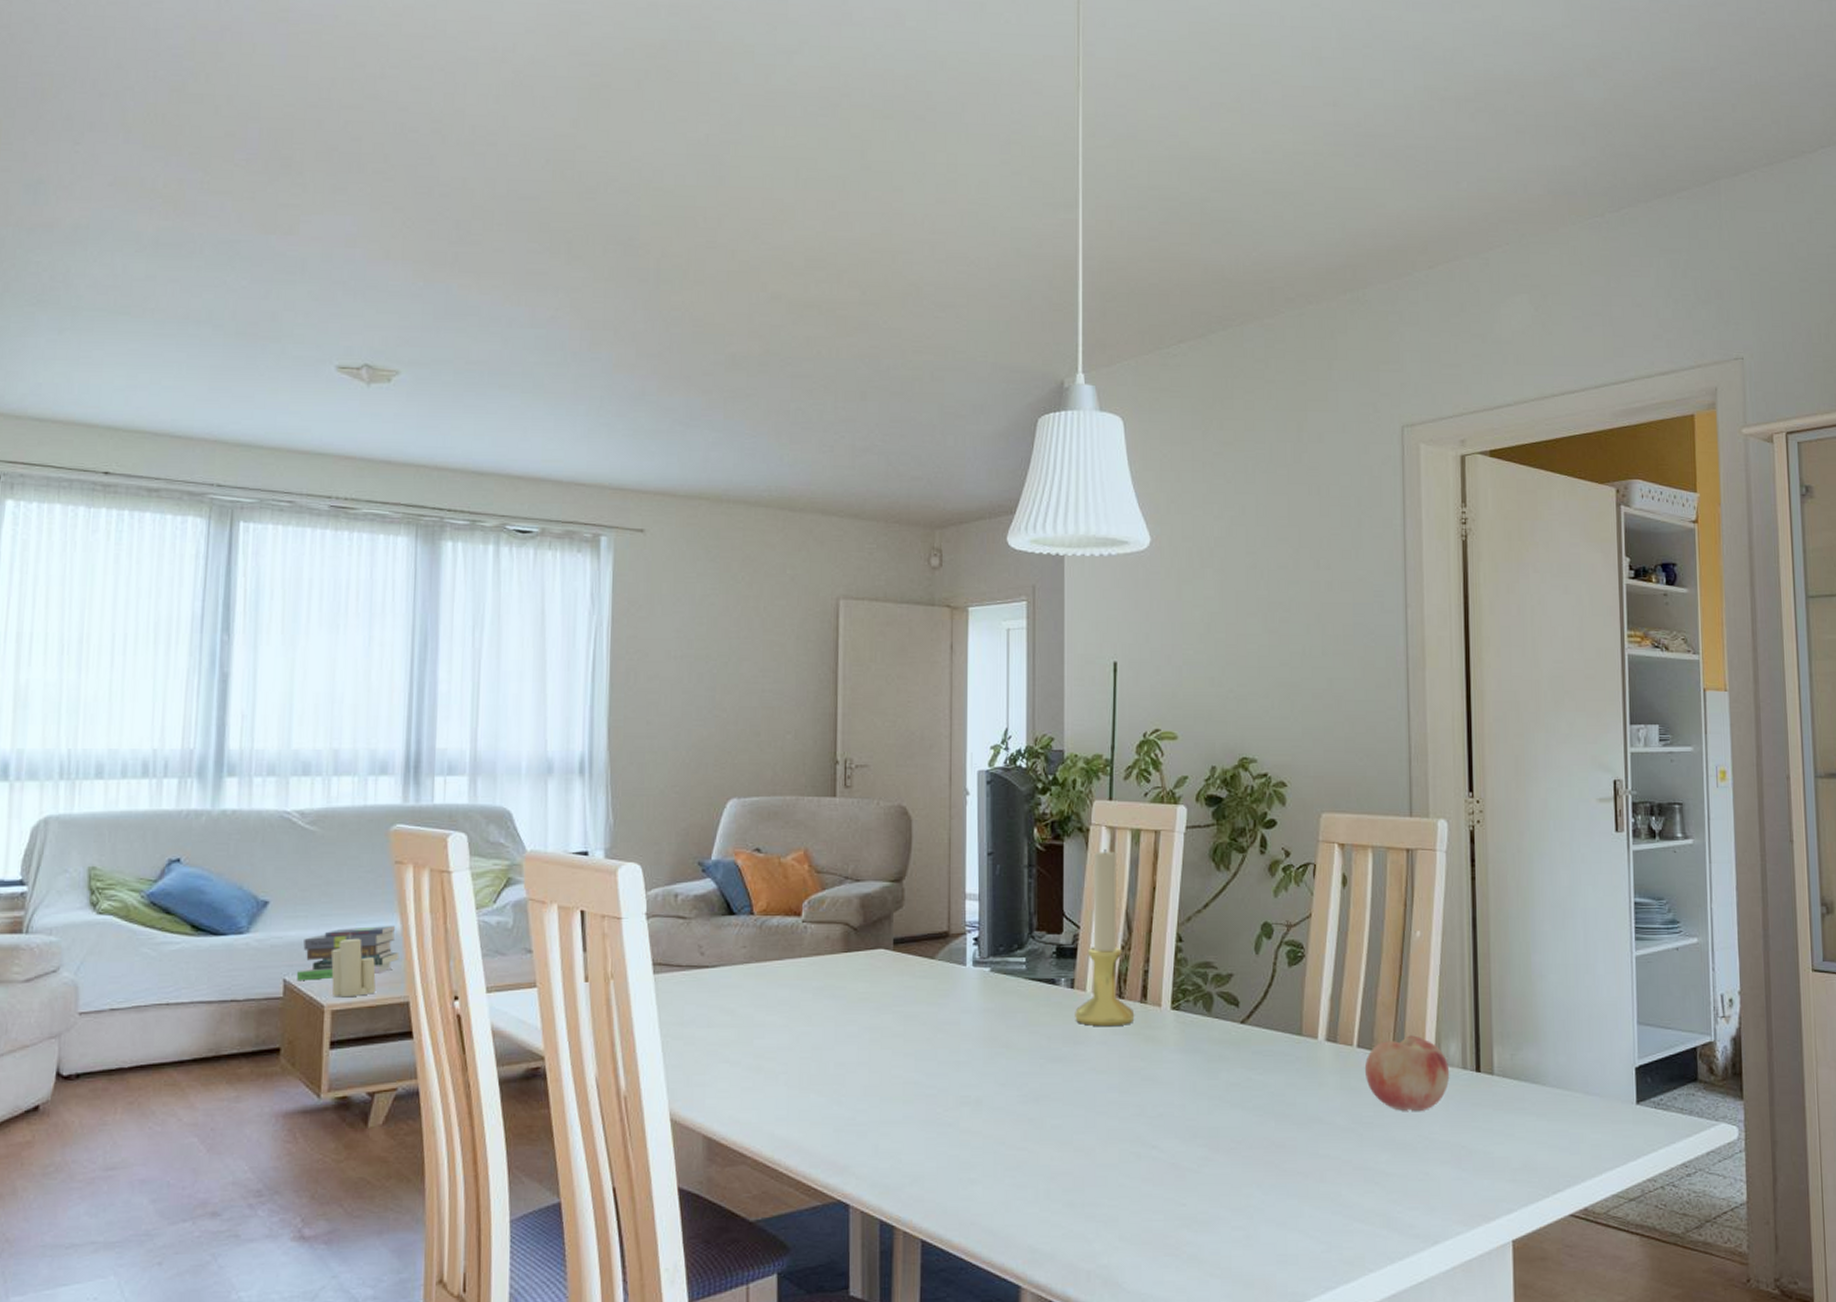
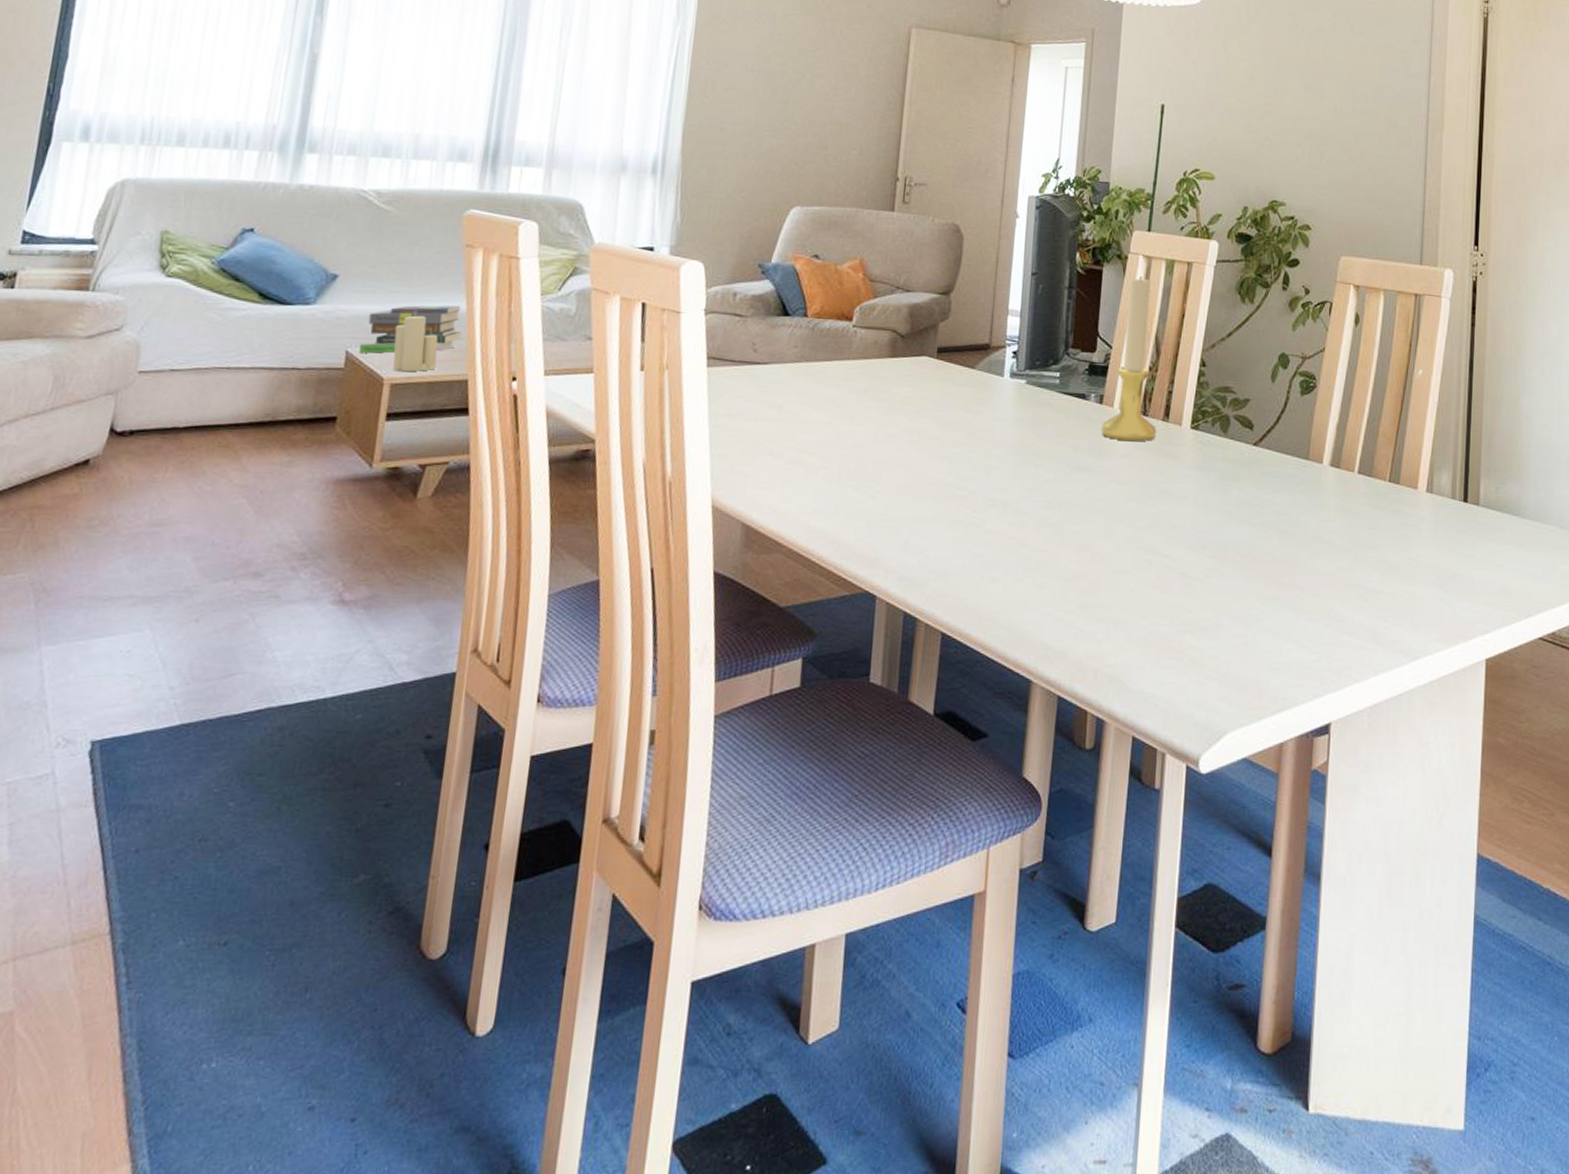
fruit: present [1364,1035,1450,1112] -> none [1363,465,1440,536]

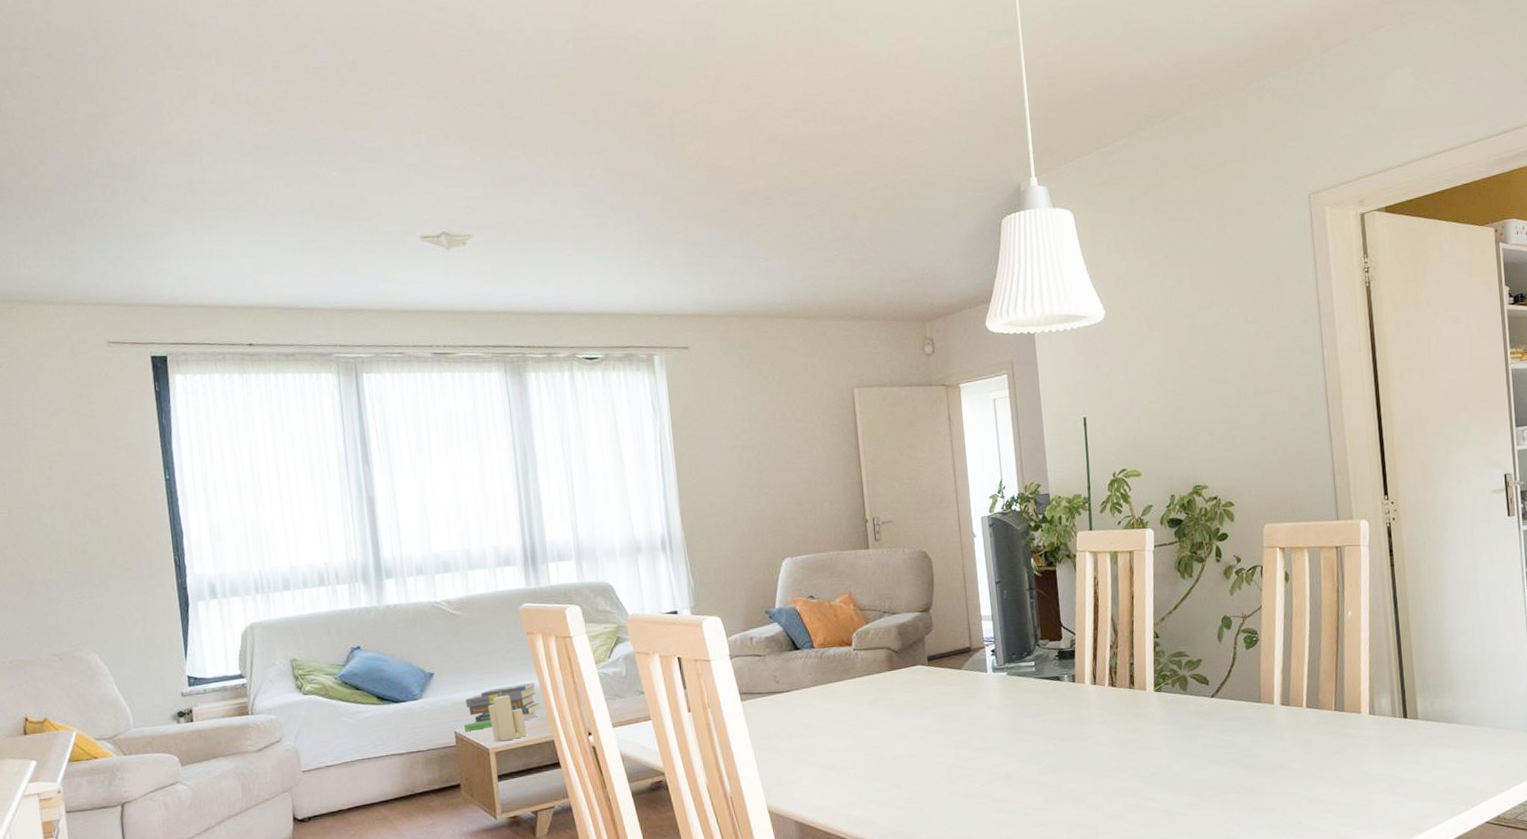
candle holder: present [1101,276,1157,442] -> none [1077,570,1126,710]

